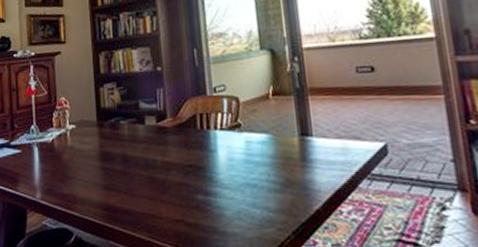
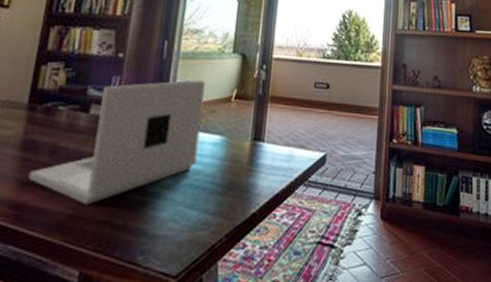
laptop: none [111,81,249,206] -> present [28,79,206,205]

